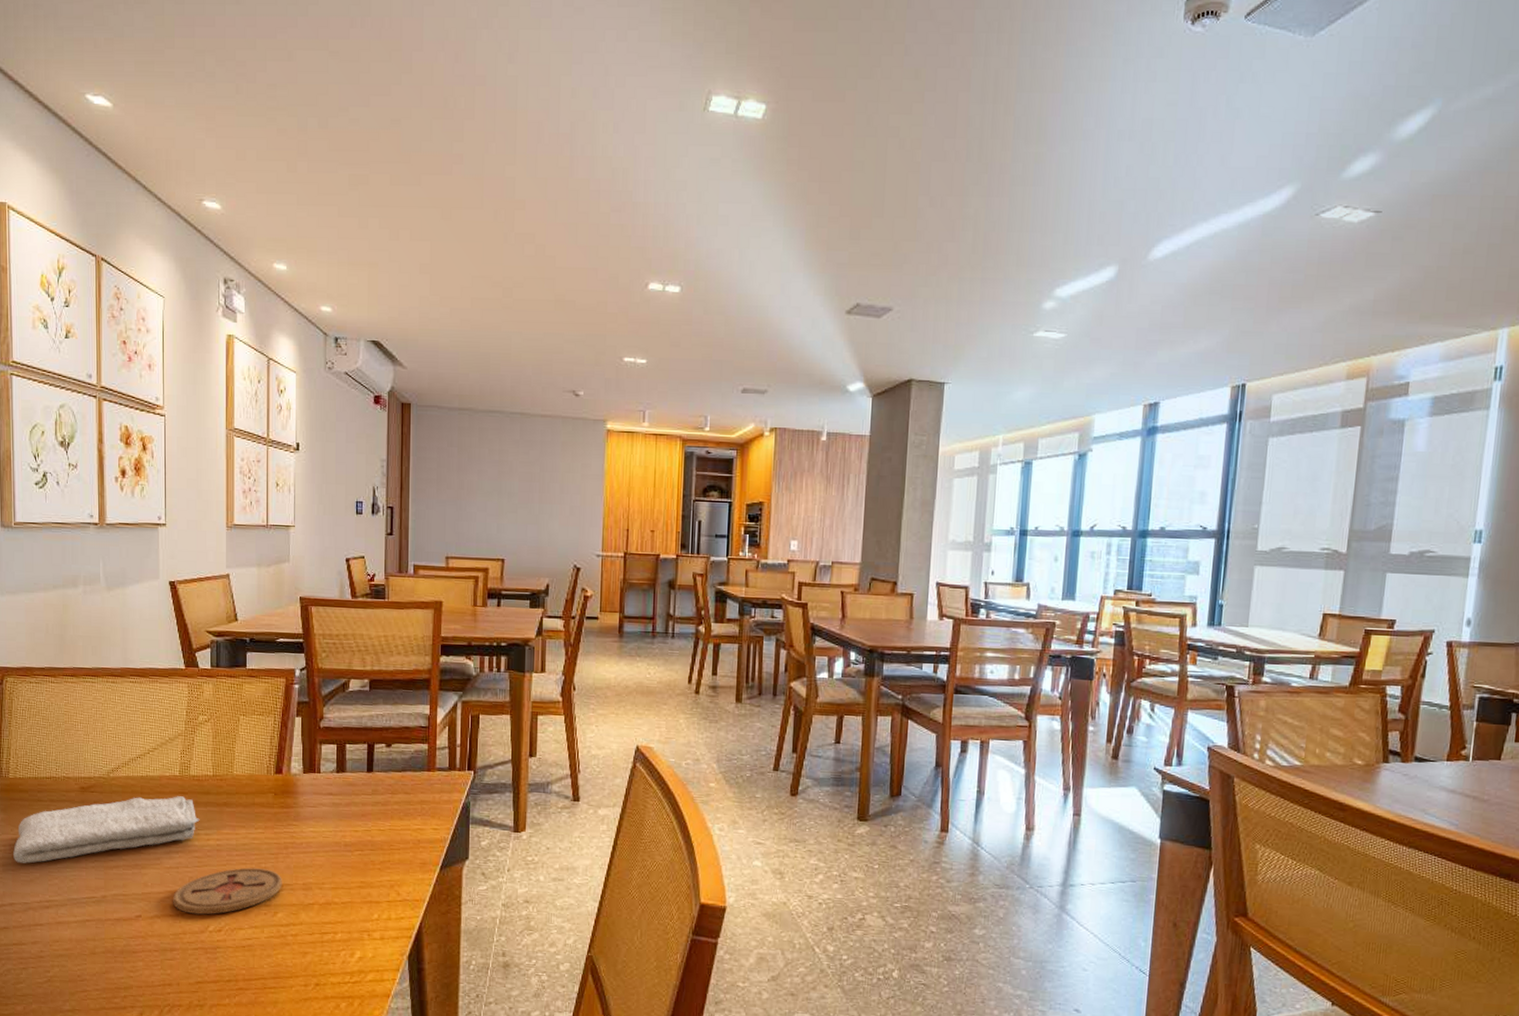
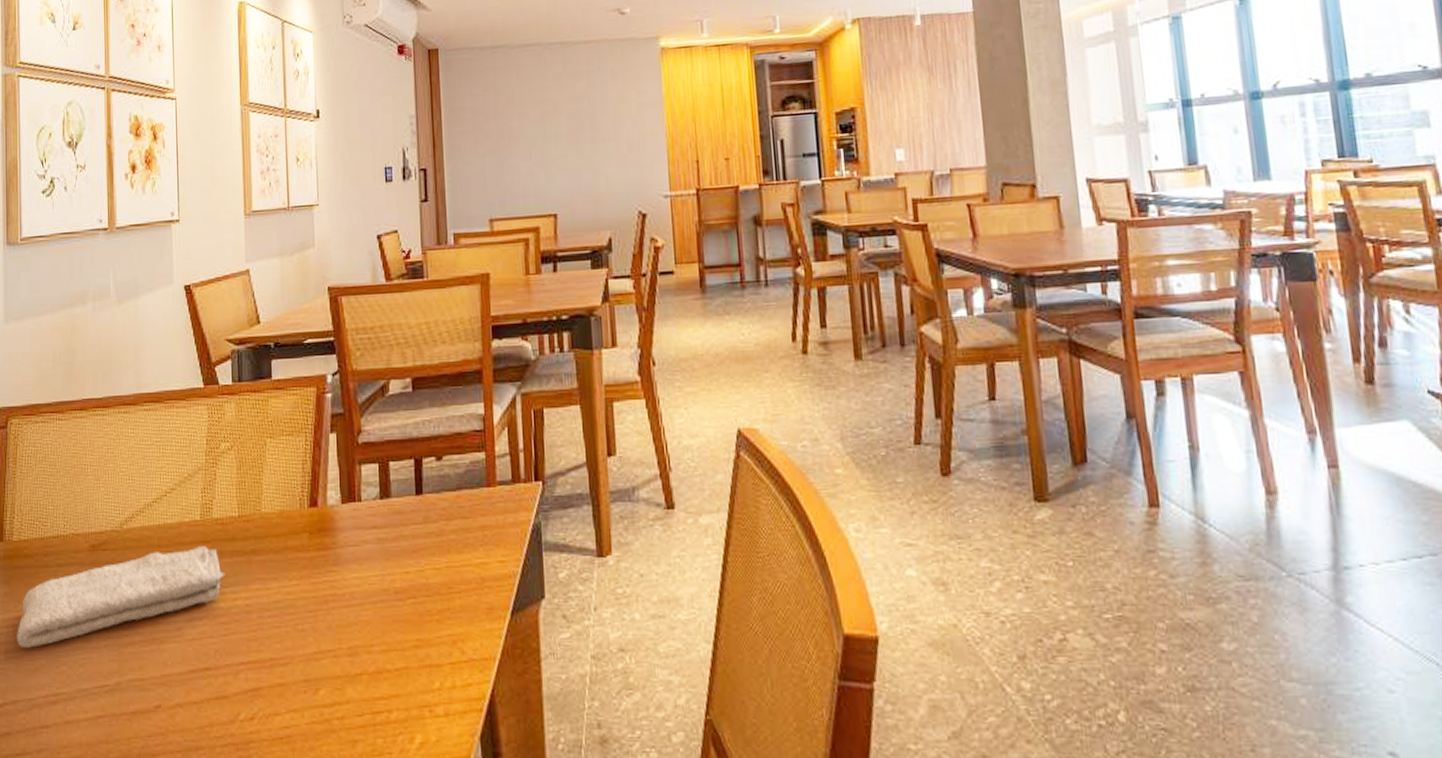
coaster: present [173,867,282,915] -> none [197,632,324,699]

